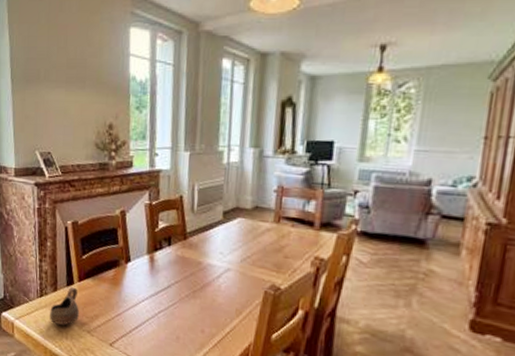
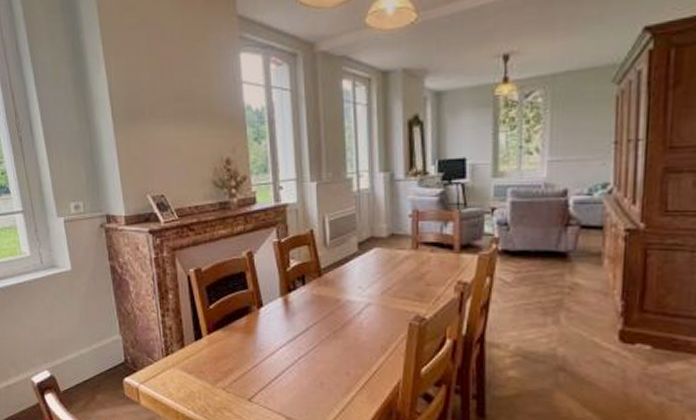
cup: present [50,286,80,325] -> none [178,341,212,385]

